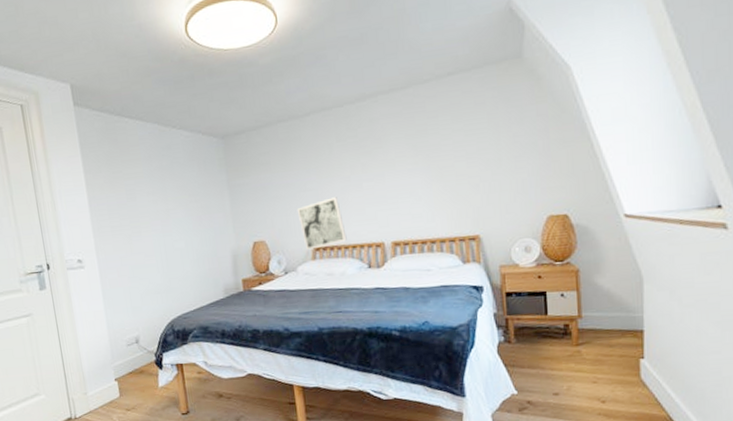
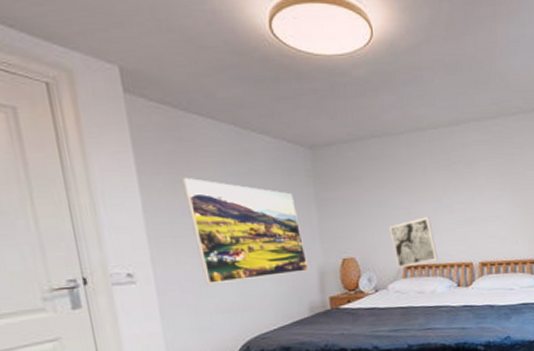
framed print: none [118,173,224,269] -> present [182,177,309,285]

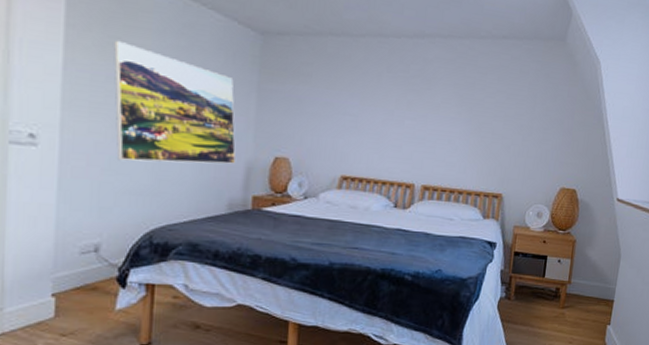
wall art: present [389,217,438,268] -> none [331,127,379,178]

